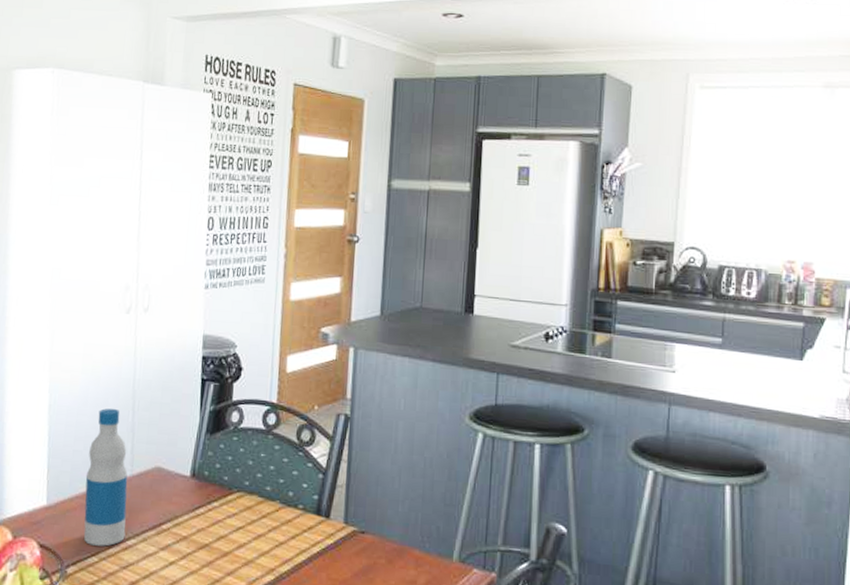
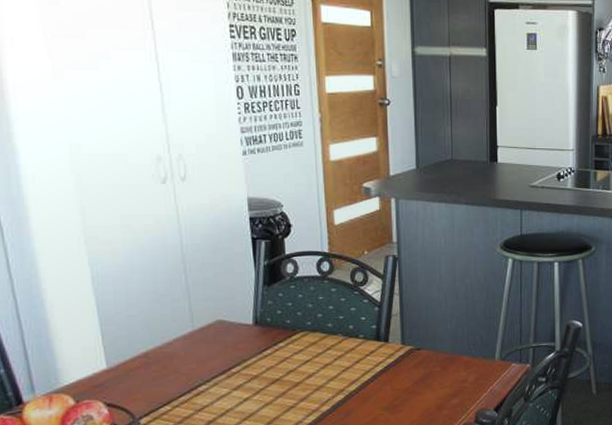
bottle: present [83,408,128,547] -> none [144,274,196,397]

